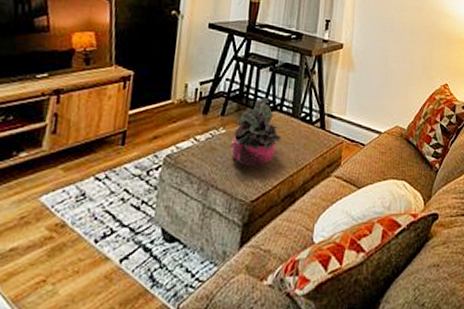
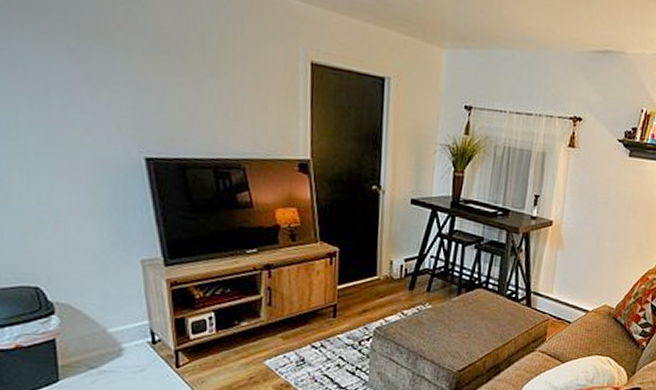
potted plant: present [230,97,282,172] -> none [437,274,487,345]

